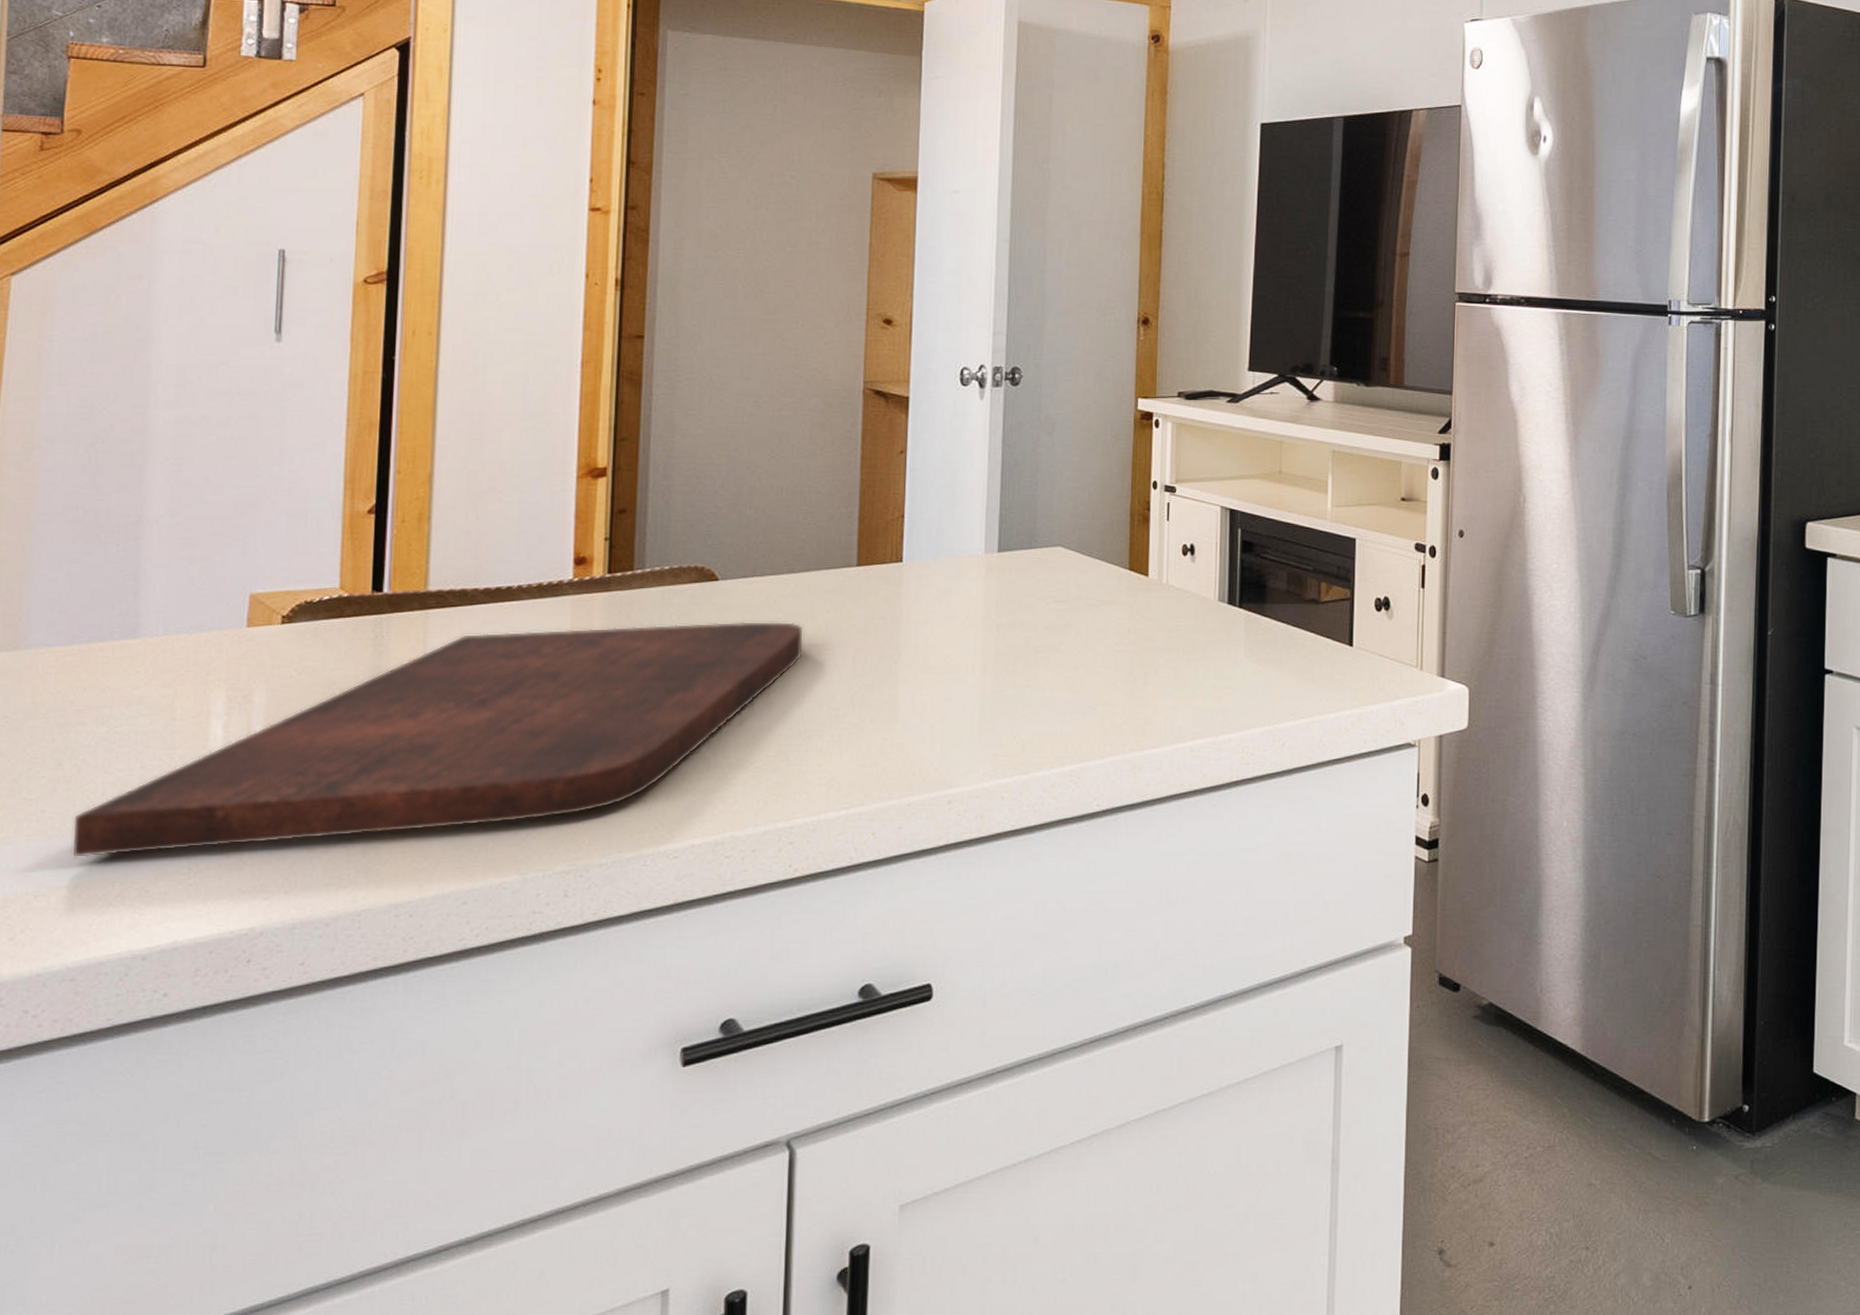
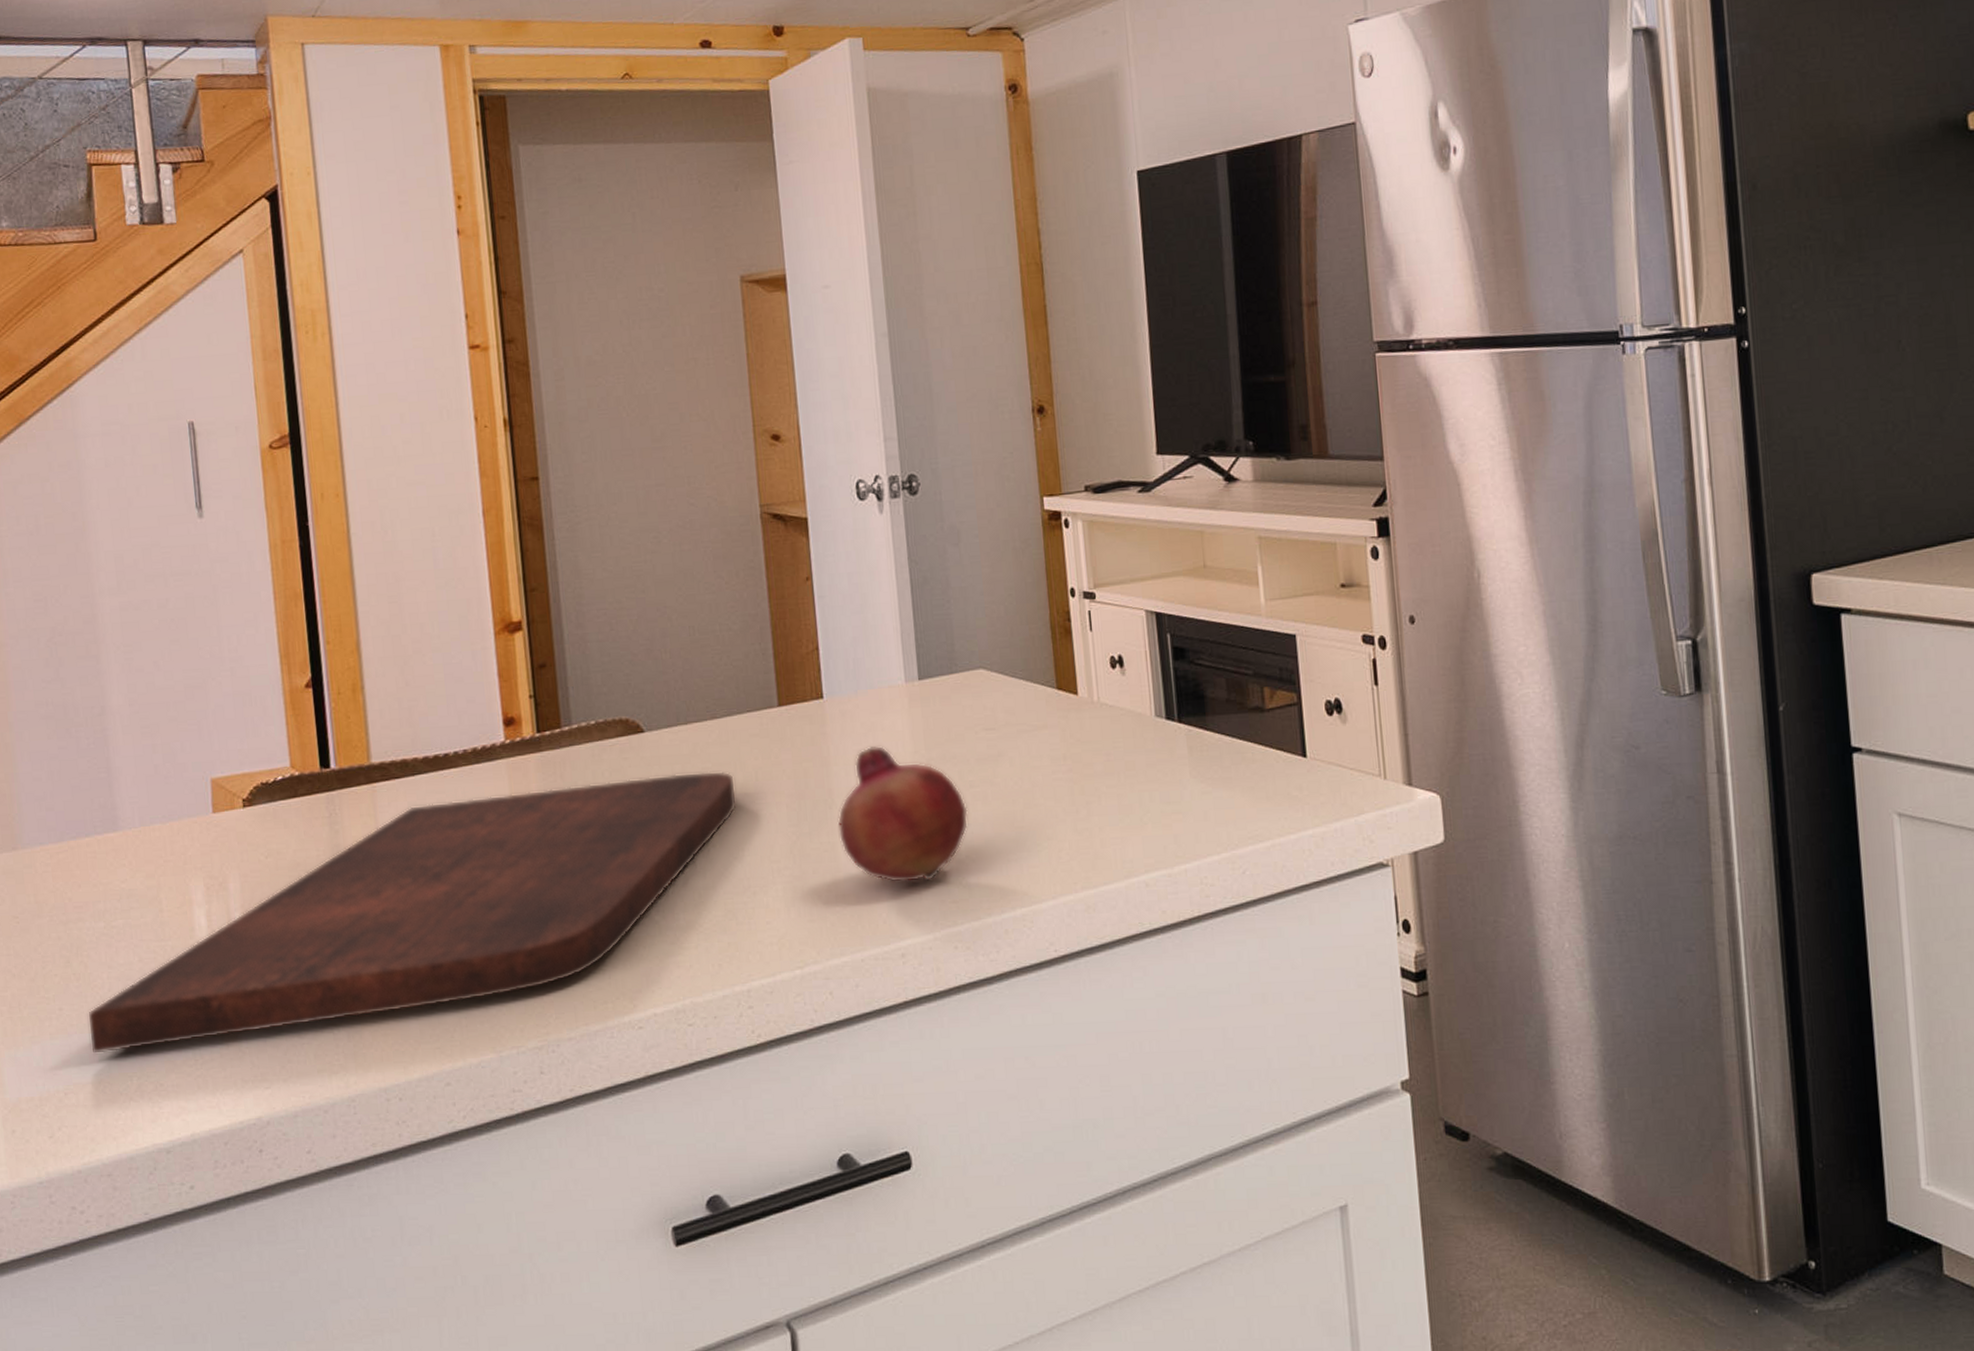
fruit: none [900,608,1030,736] -> present [837,745,969,883]

